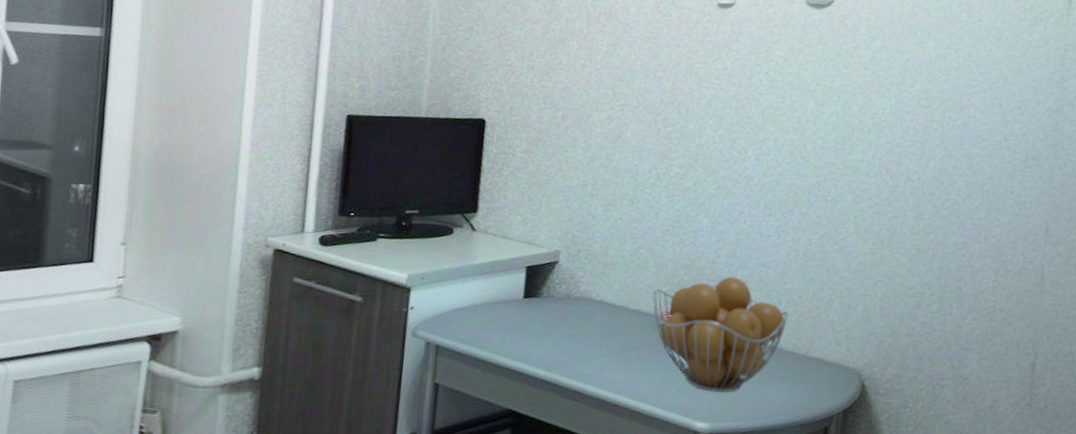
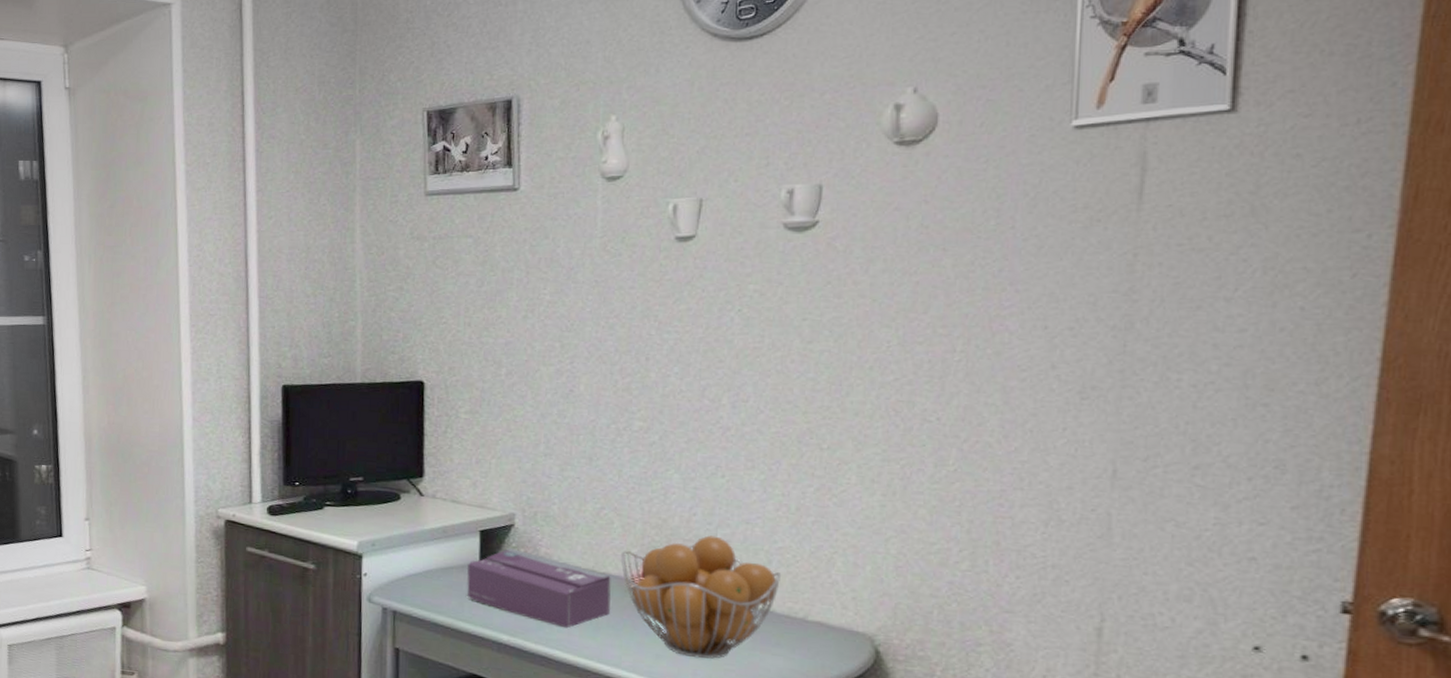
tissue box: none [509,284,643,364] -> present [466,547,611,629]

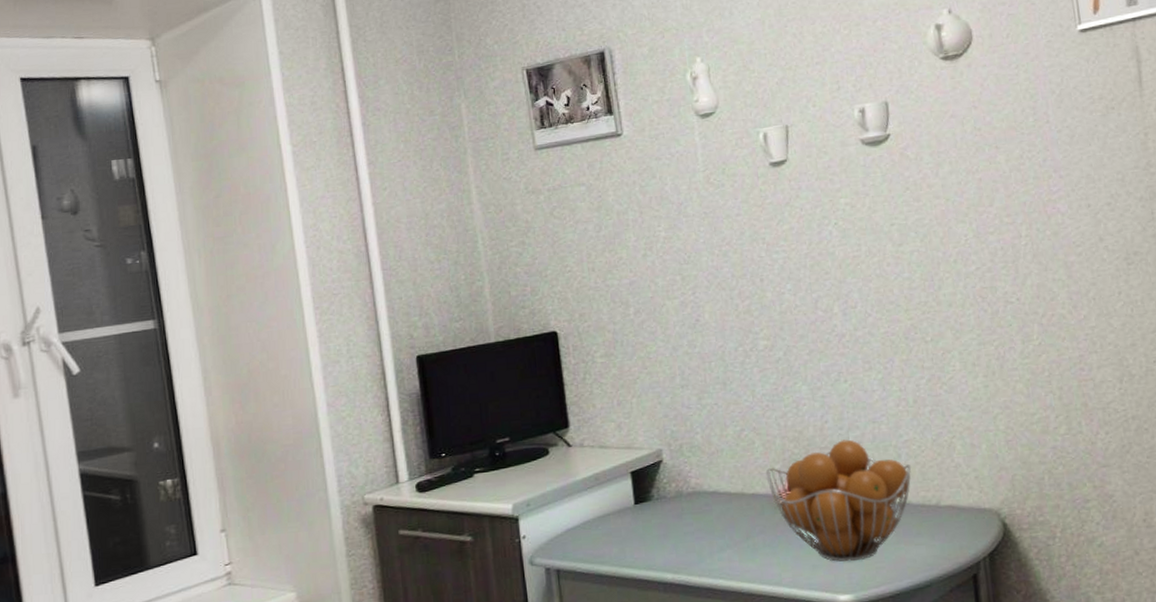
tissue box: present [466,547,611,629] -> none [623,484,765,556]

